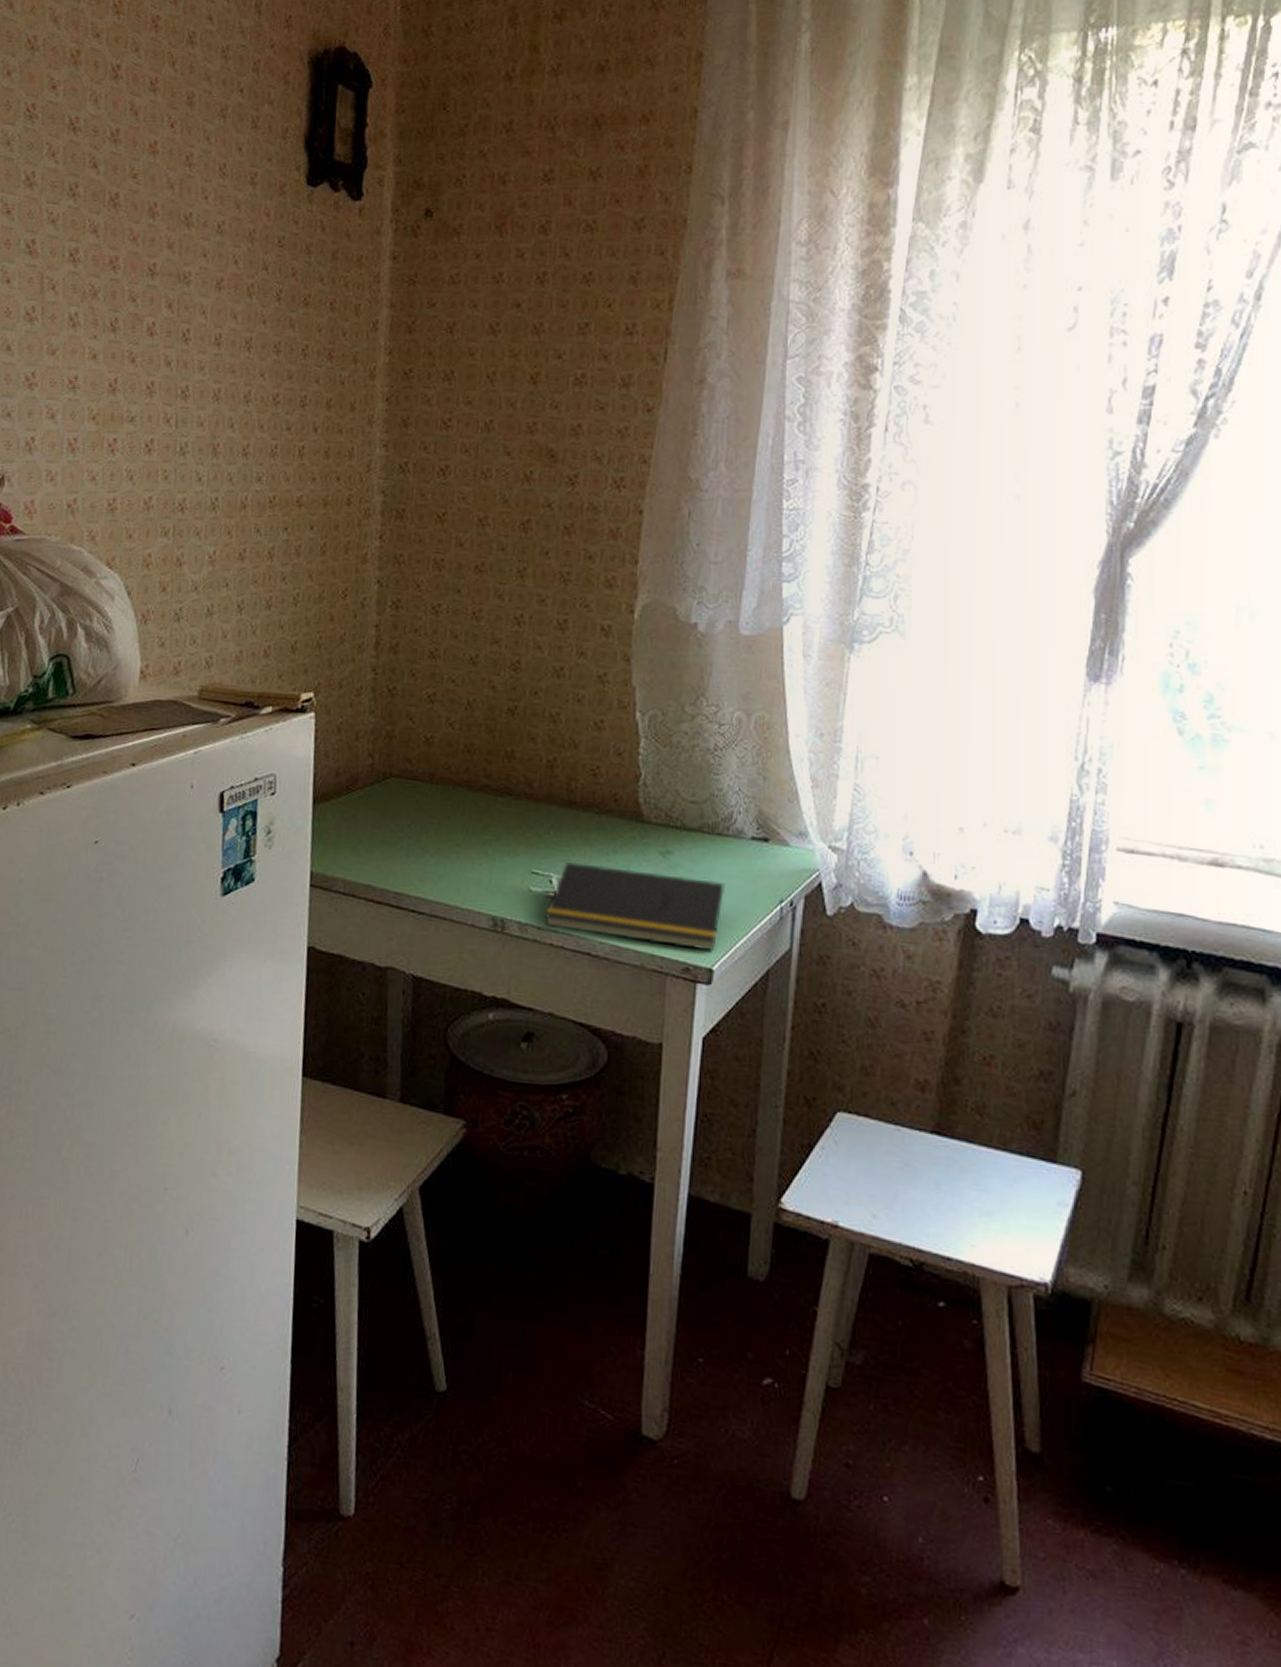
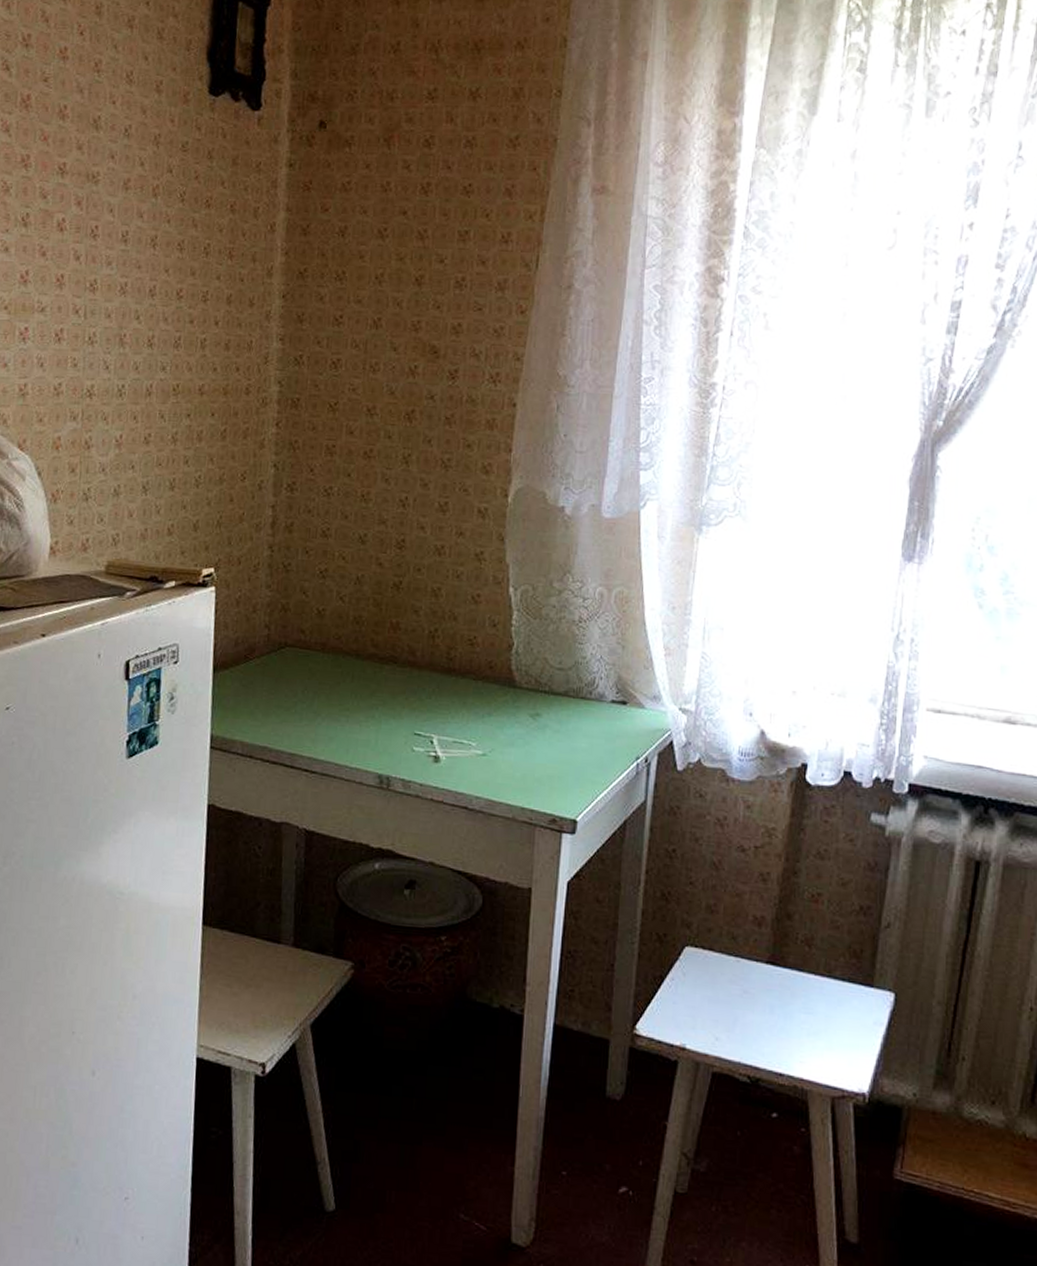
notepad: present [544,862,725,952] -> none [426,724,588,804]

